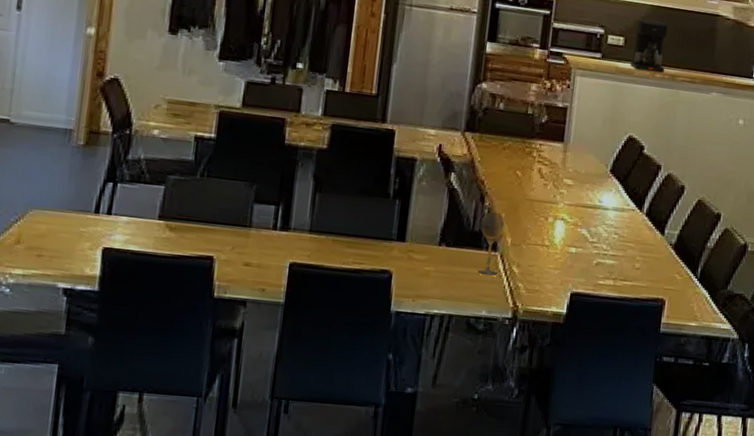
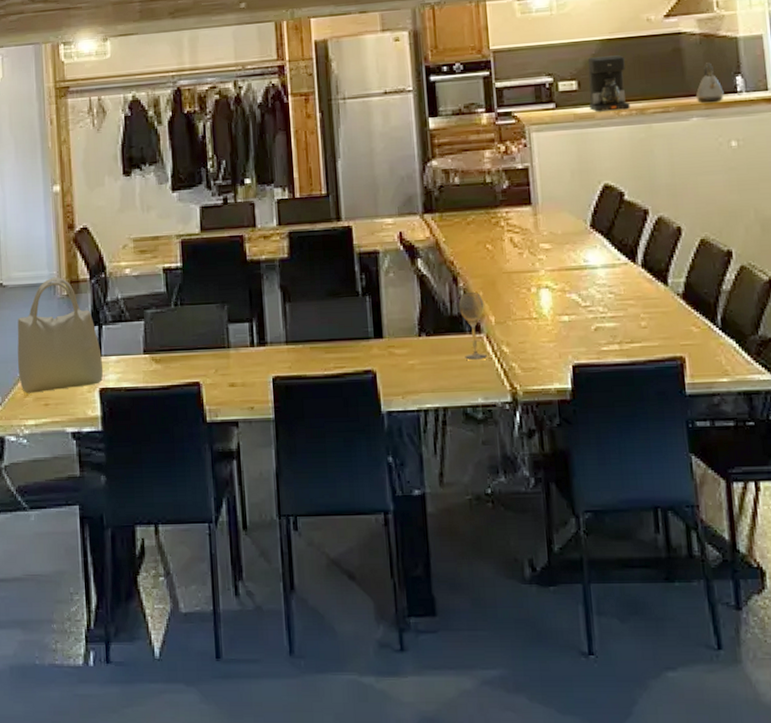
handbag: none [12,123,112,243] -> present [17,276,104,393]
kettle: none [719,46,742,84] -> present [695,62,724,105]

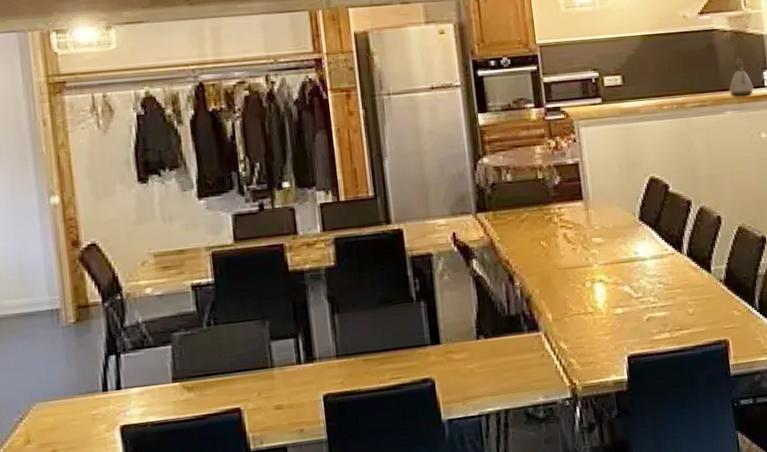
handbag: present [17,276,104,393] -> none [11,302,124,440]
wineglass: present [458,292,487,361] -> none [515,290,546,360]
coffee maker: present [587,54,630,113] -> none [630,50,671,107]

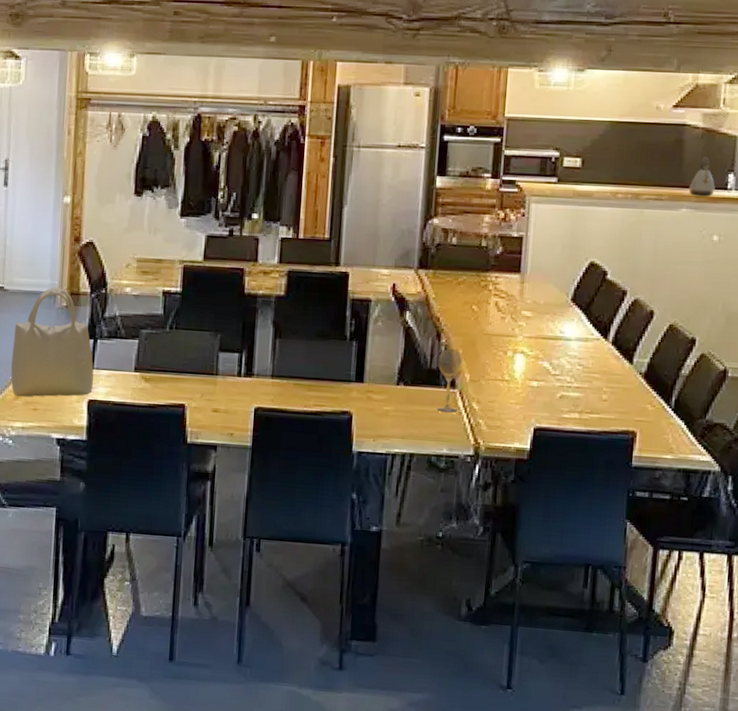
handbag: none [11,302,124,440] -> present [10,286,94,397]
wineglass: none [515,290,546,360] -> present [437,349,462,414]

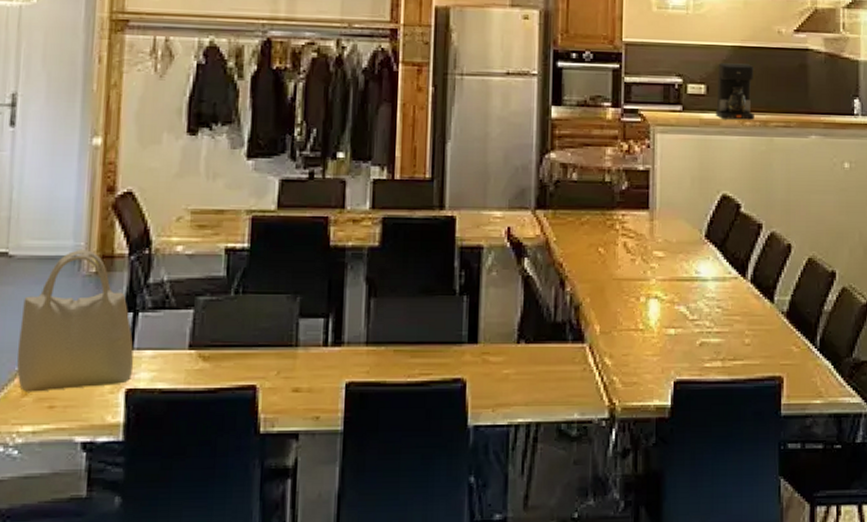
wineglass: present [437,349,462,414] -> none [563,299,590,373]
coffee maker: none [588,137,629,193] -> present [715,62,754,121]
kettle: present [688,157,715,198] -> none [816,82,842,124]

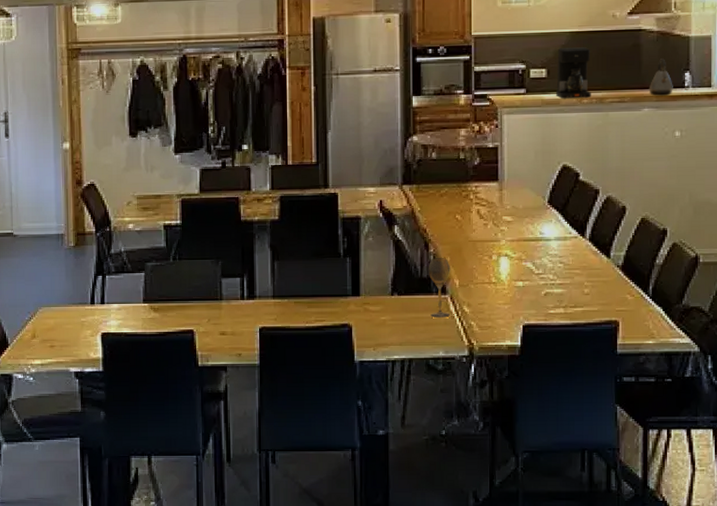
handbag: present [16,248,134,392] -> none [25,228,106,336]
wineglass: none [563,299,590,373] -> present [428,258,451,319]
kettle: none [816,82,842,124] -> present [648,59,673,97]

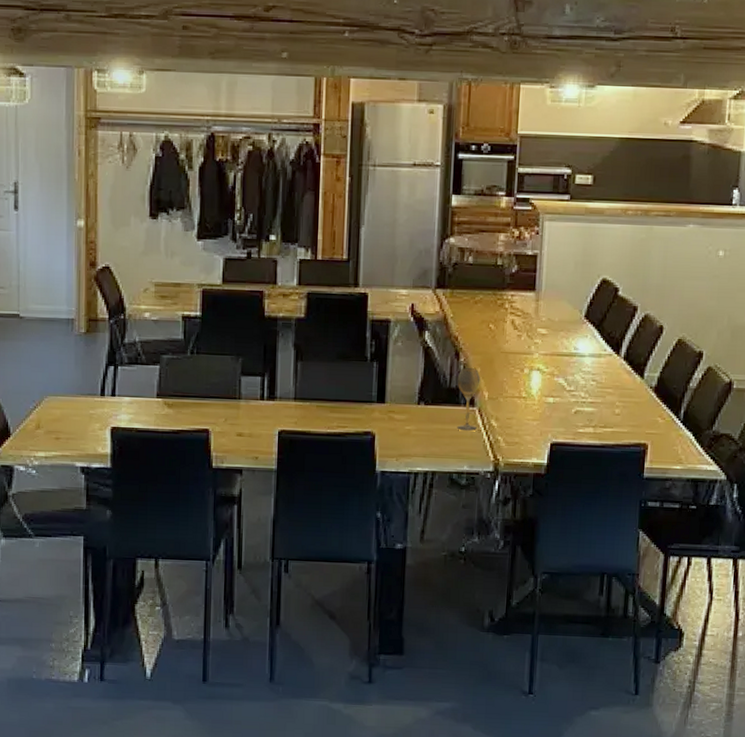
coffee maker: present [555,46,591,100] -> none [600,154,639,210]
kettle: present [648,59,673,97] -> none [695,173,721,214]

